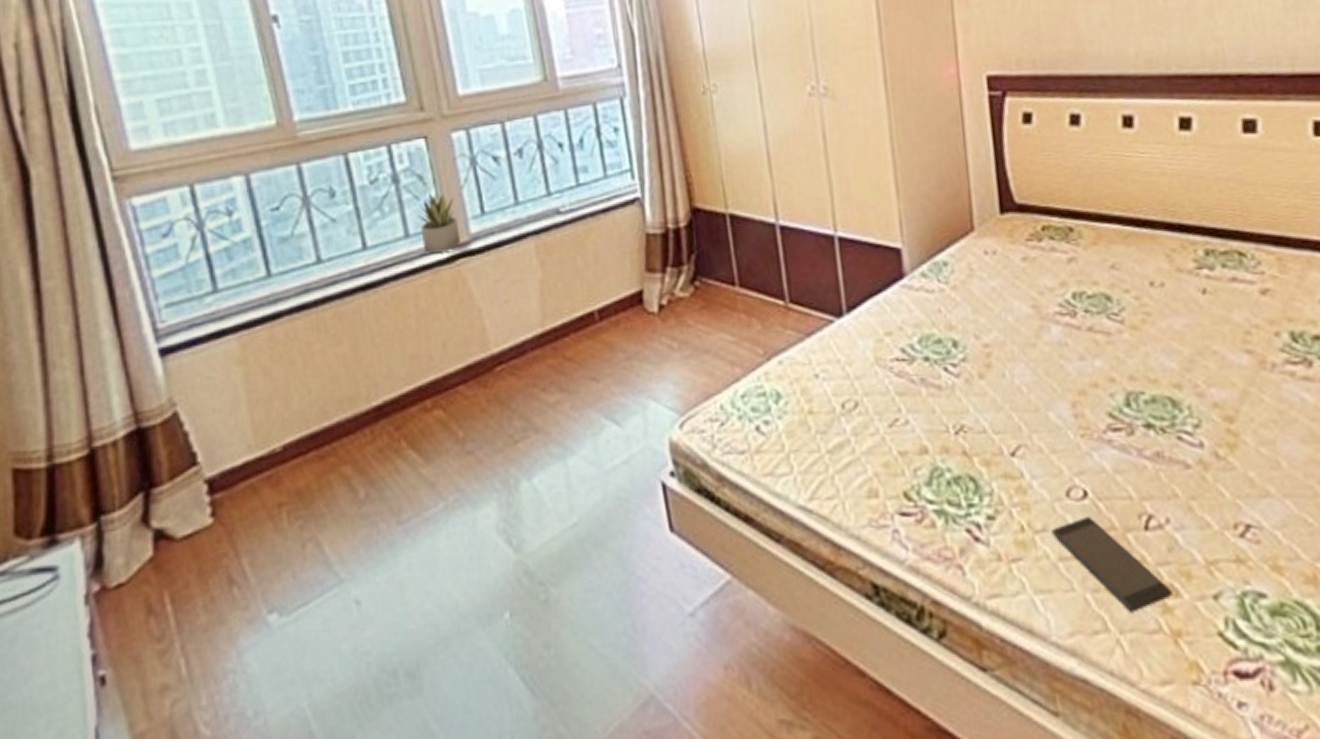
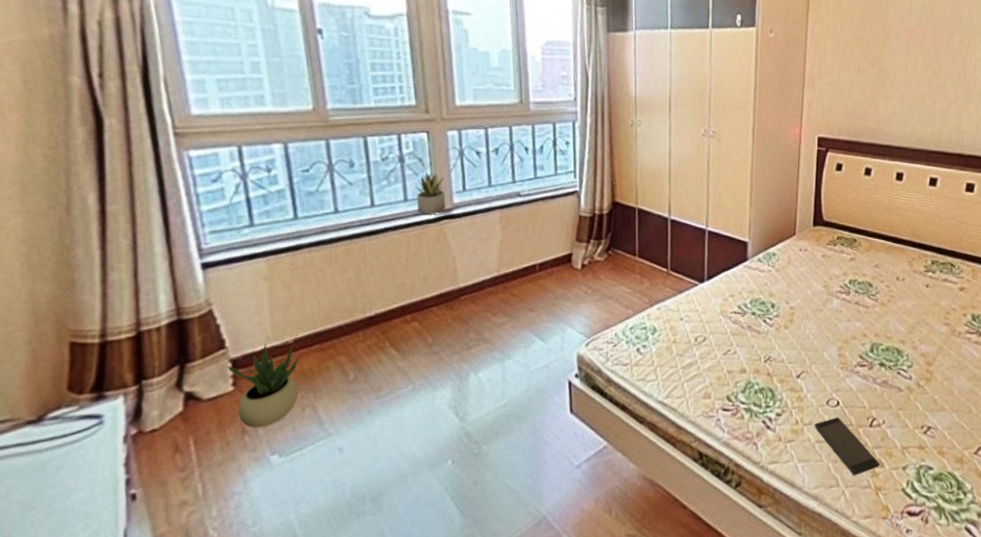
potted plant: none [202,438,296,576] -> present [227,334,302,428]

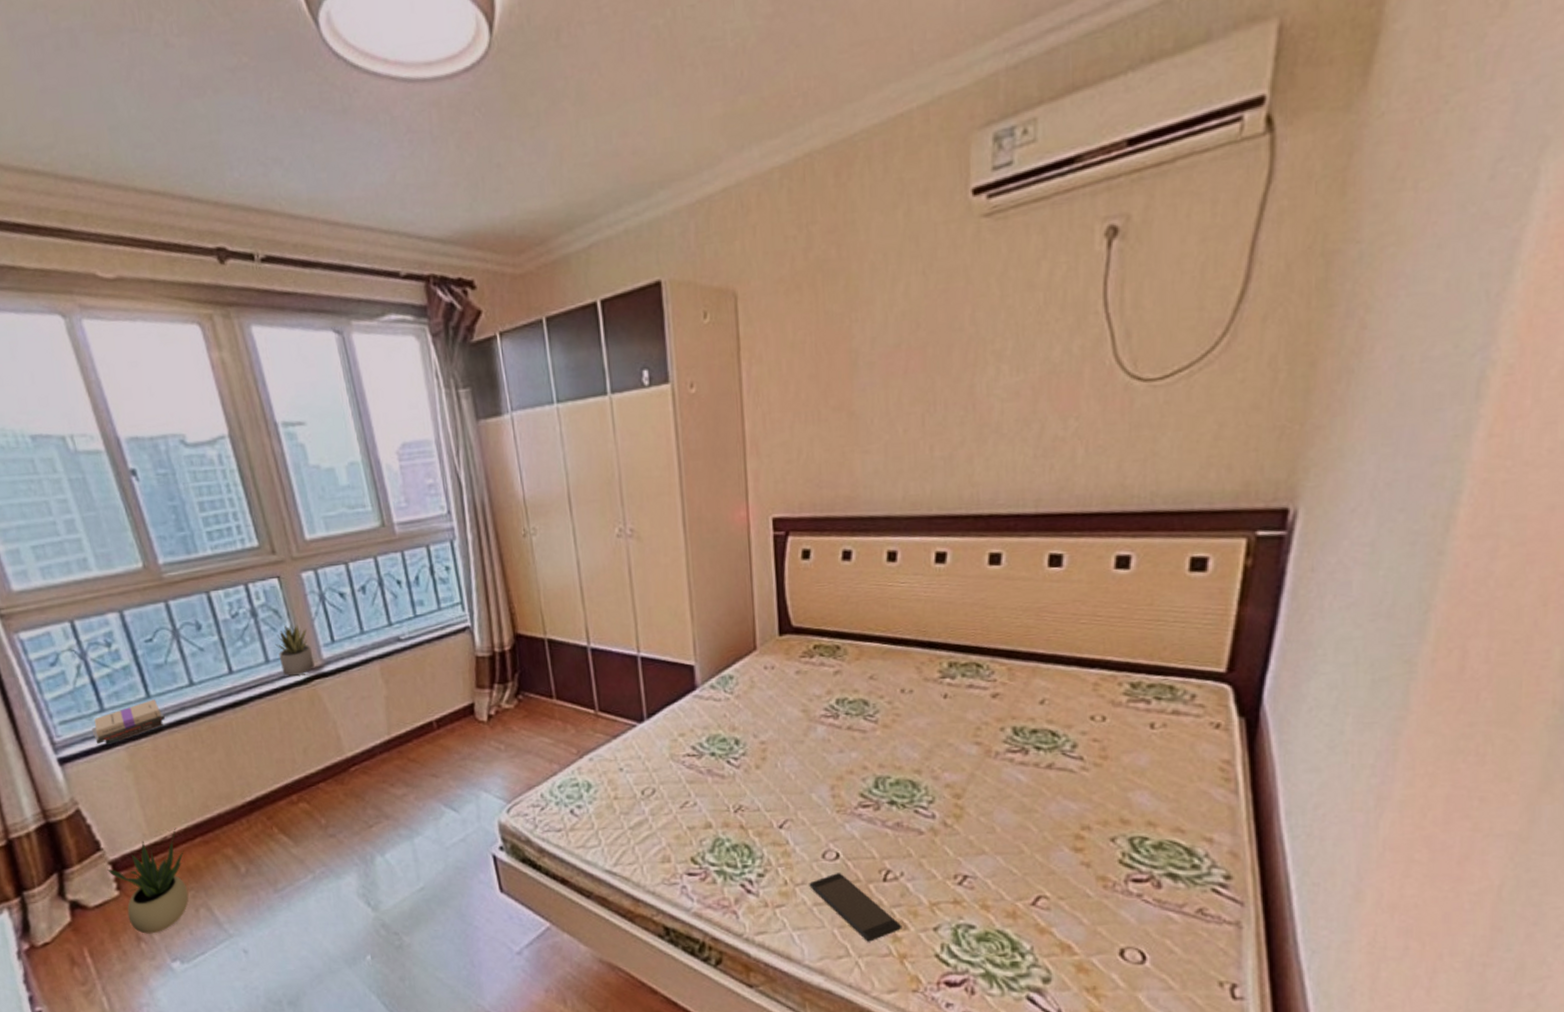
books: none [238,221,307,256] -> present [91,699,165,746]

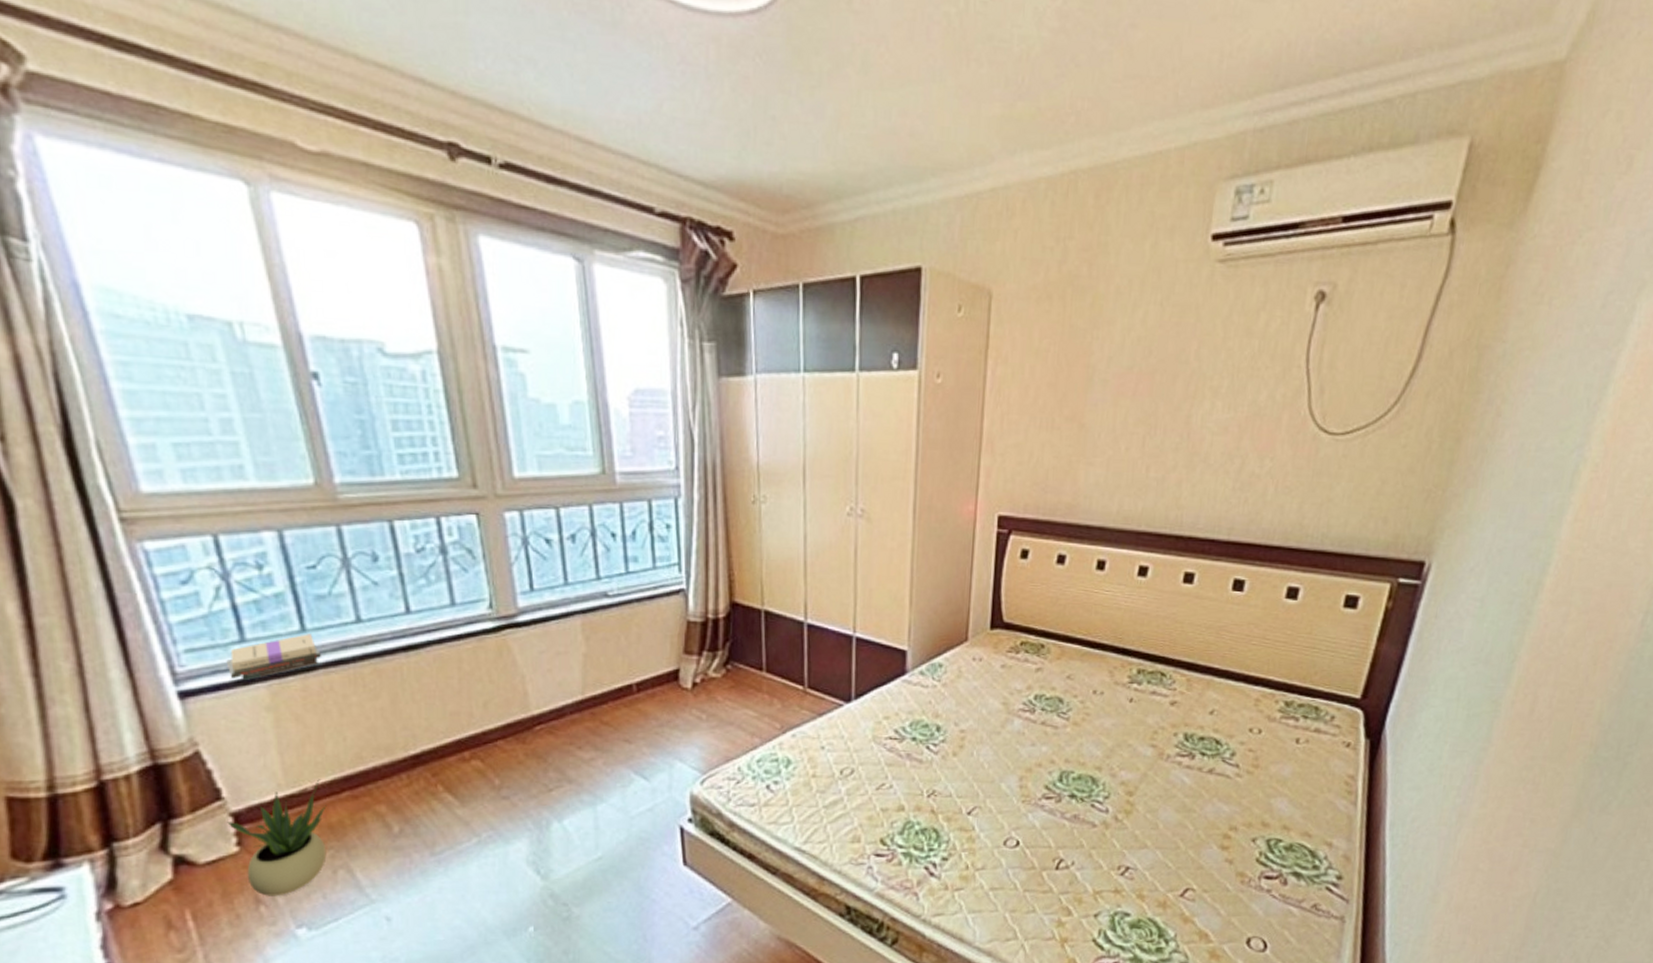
succulent plant: present [275,624,314,676] -> none [464,567,507,623]
smartphone: present [809,873,902,942] -> none [988,860,1067,926]

